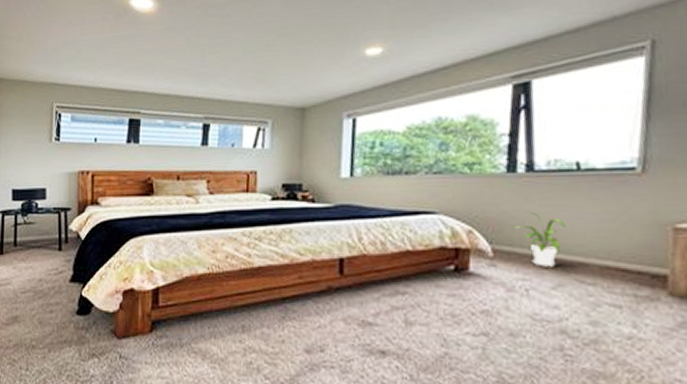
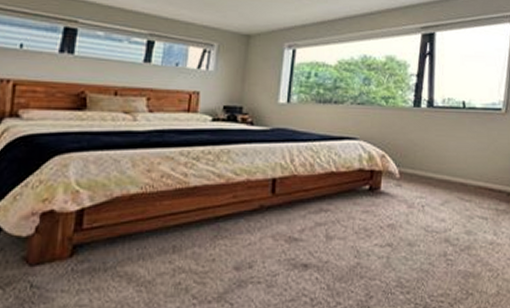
house plant: present [513,211,567,267] -> none [415,140,454,187]

